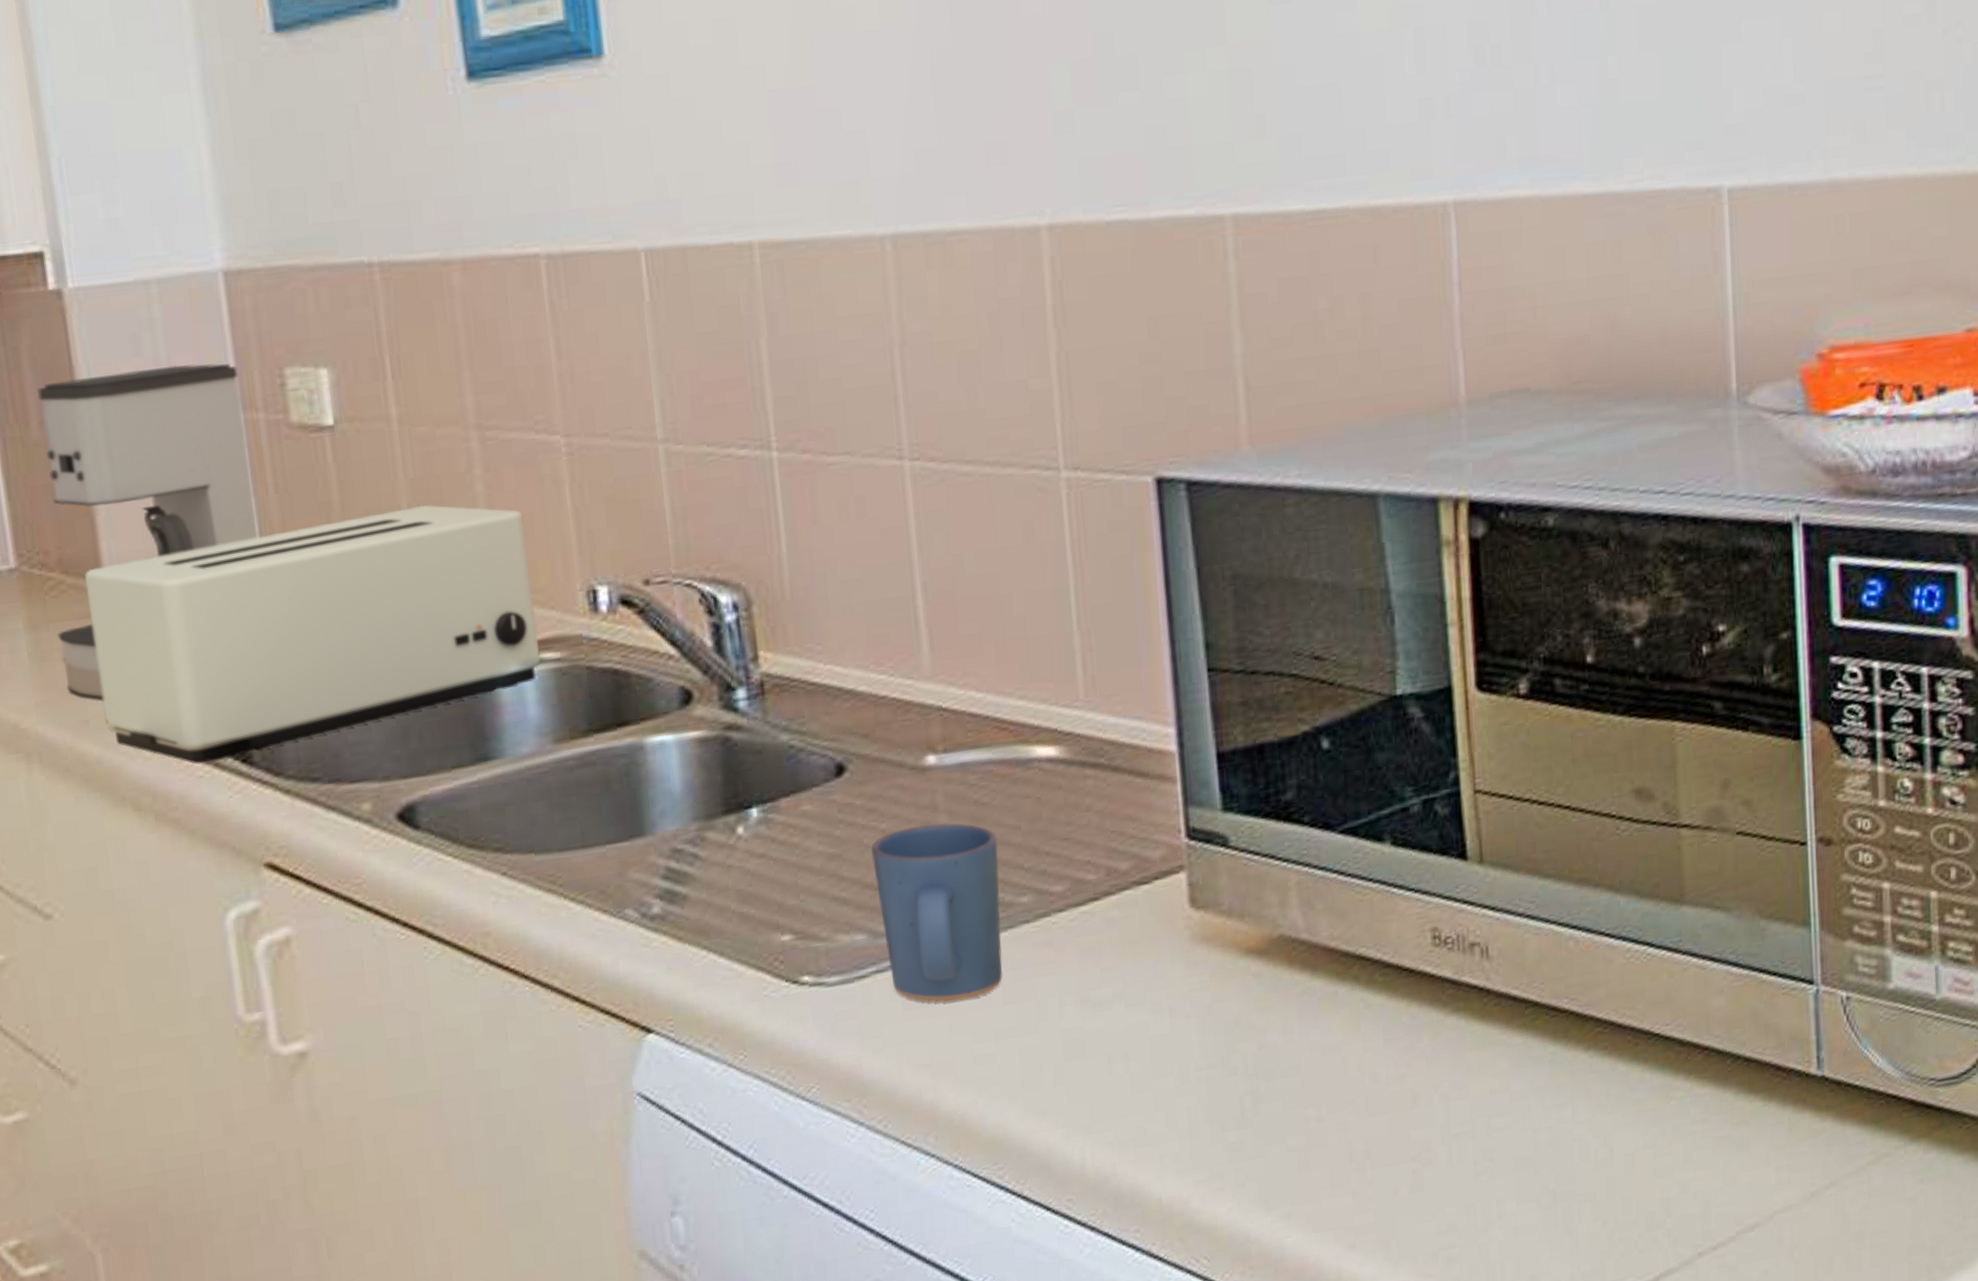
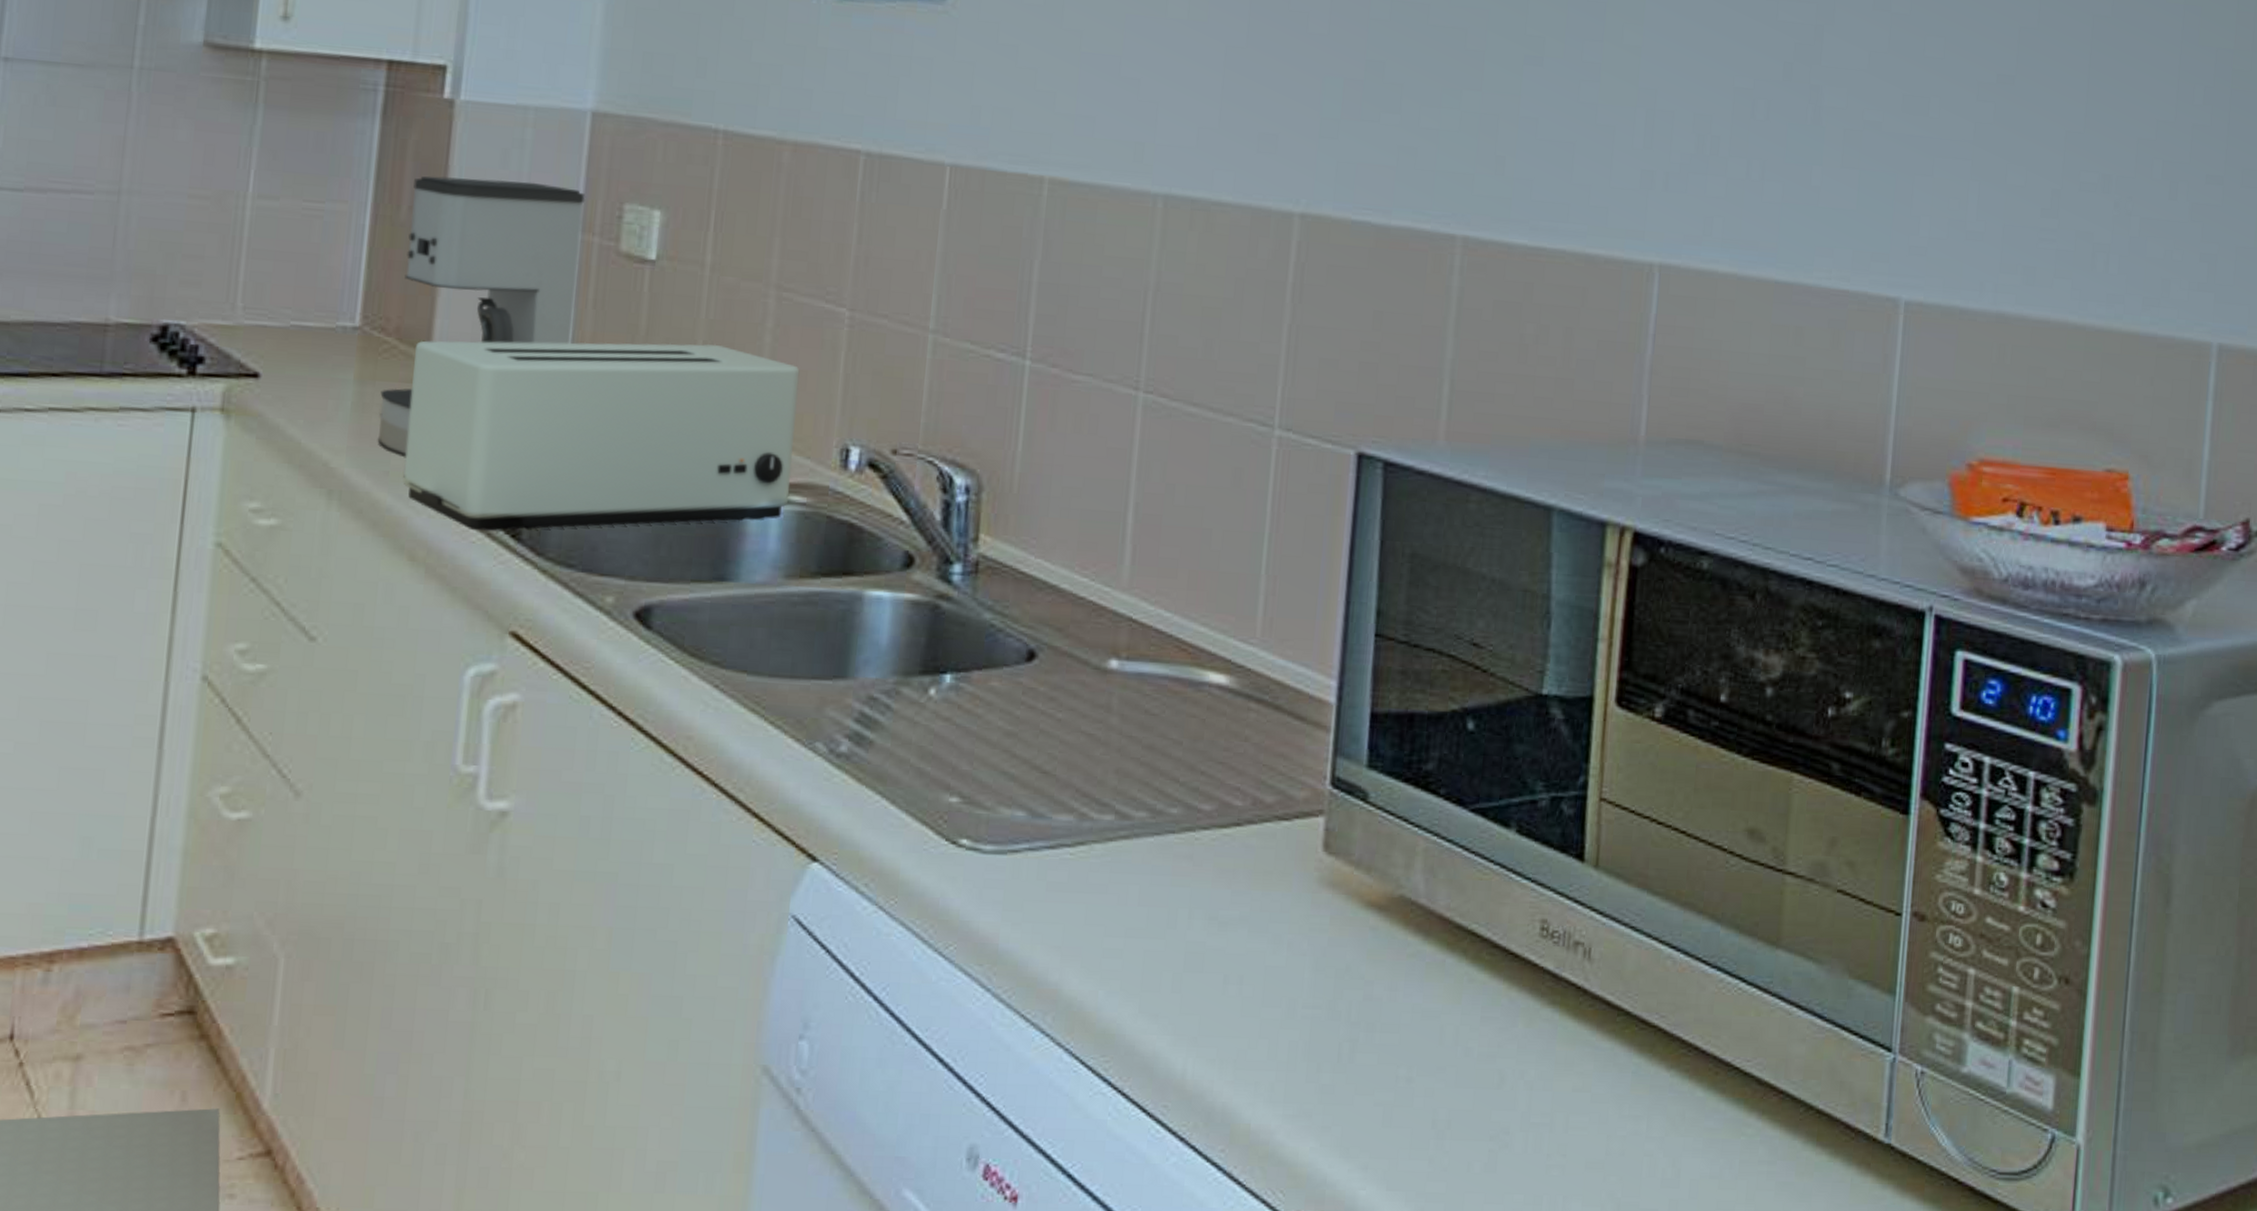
mug: present [871,823,1003,1003] -> none [1041,722,1160,893]

